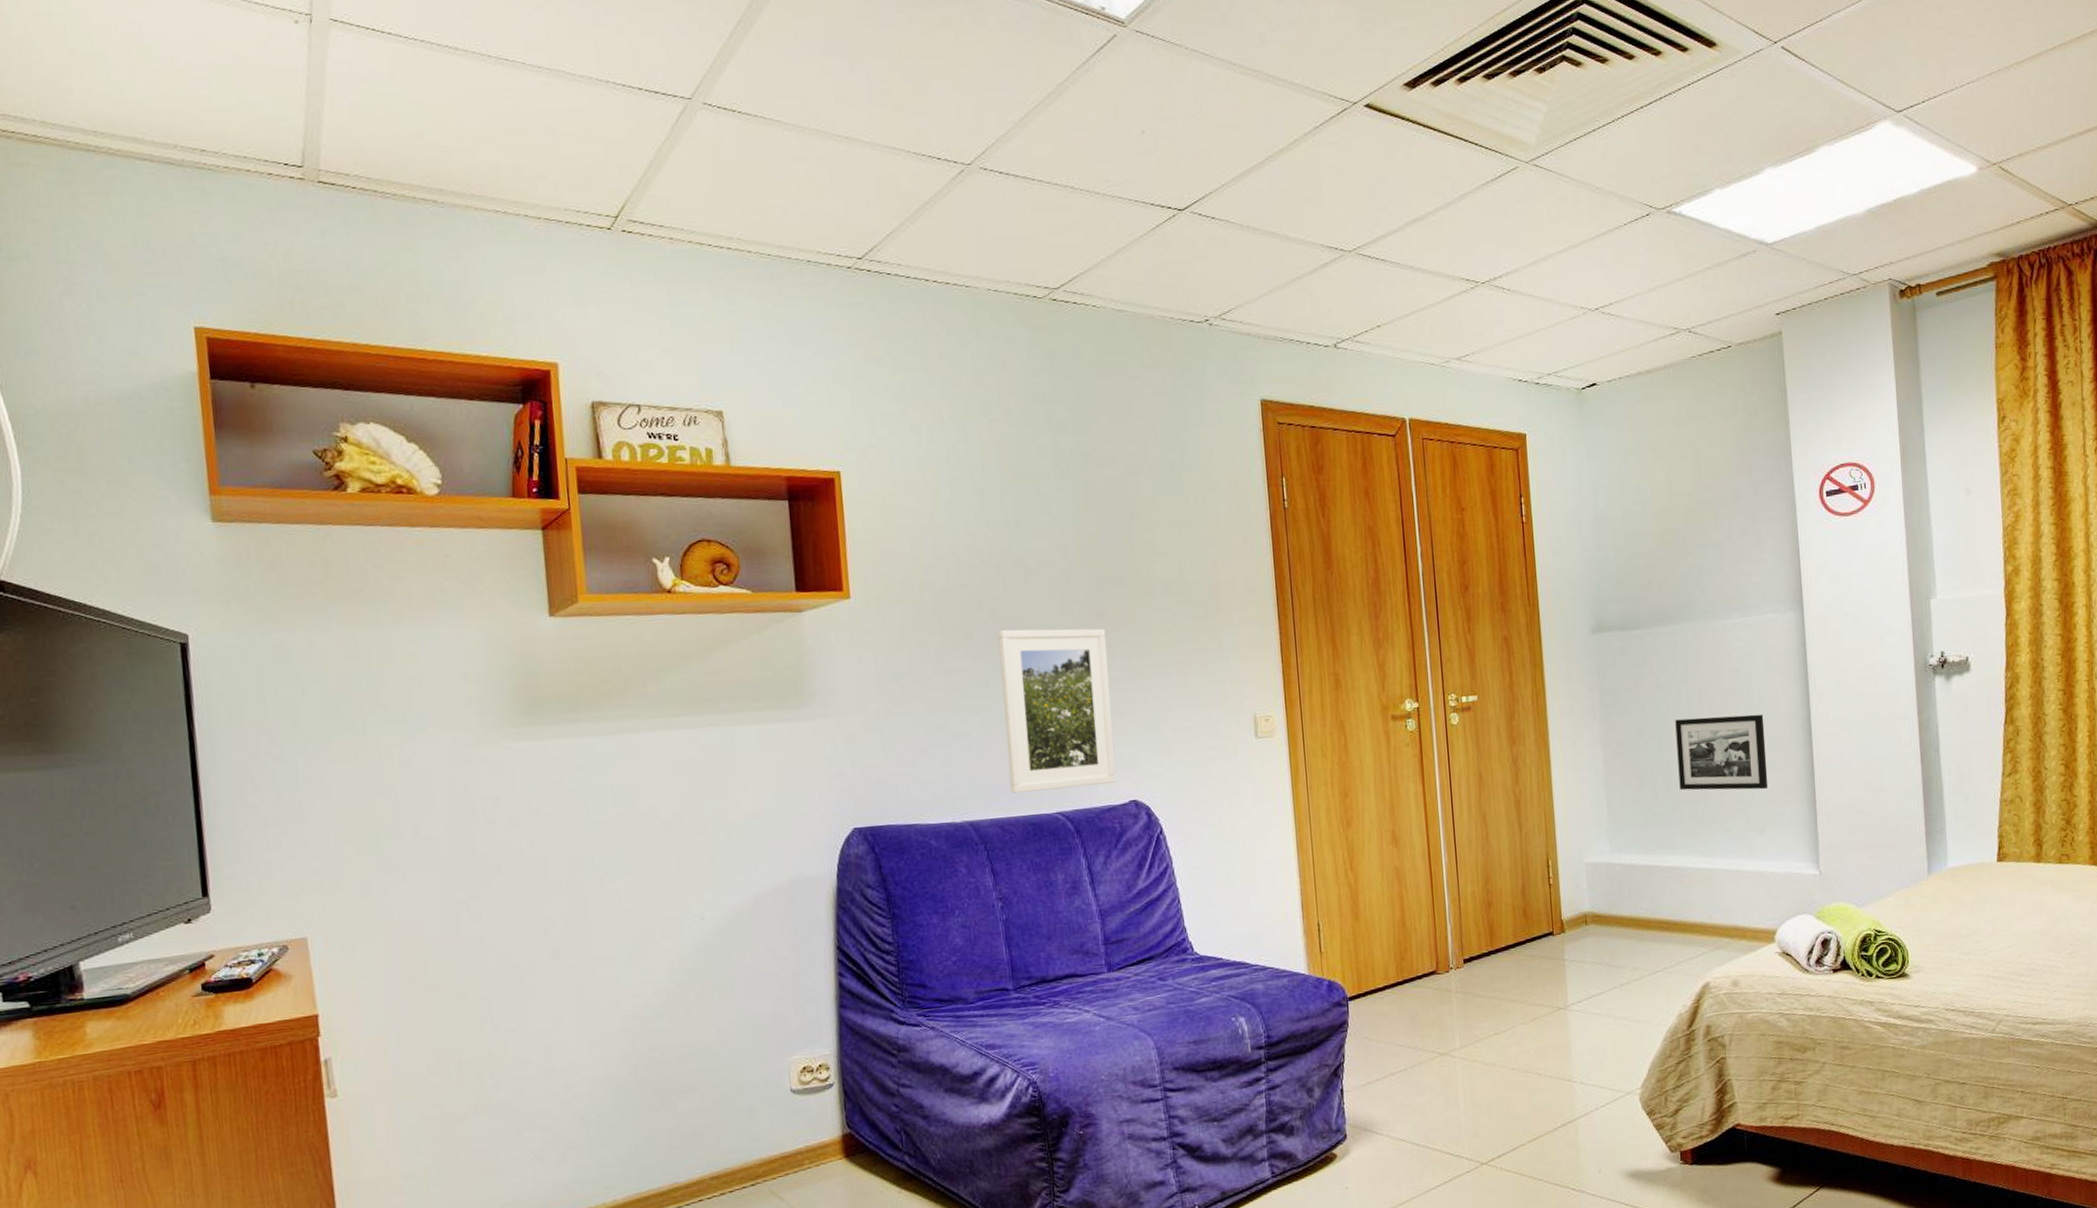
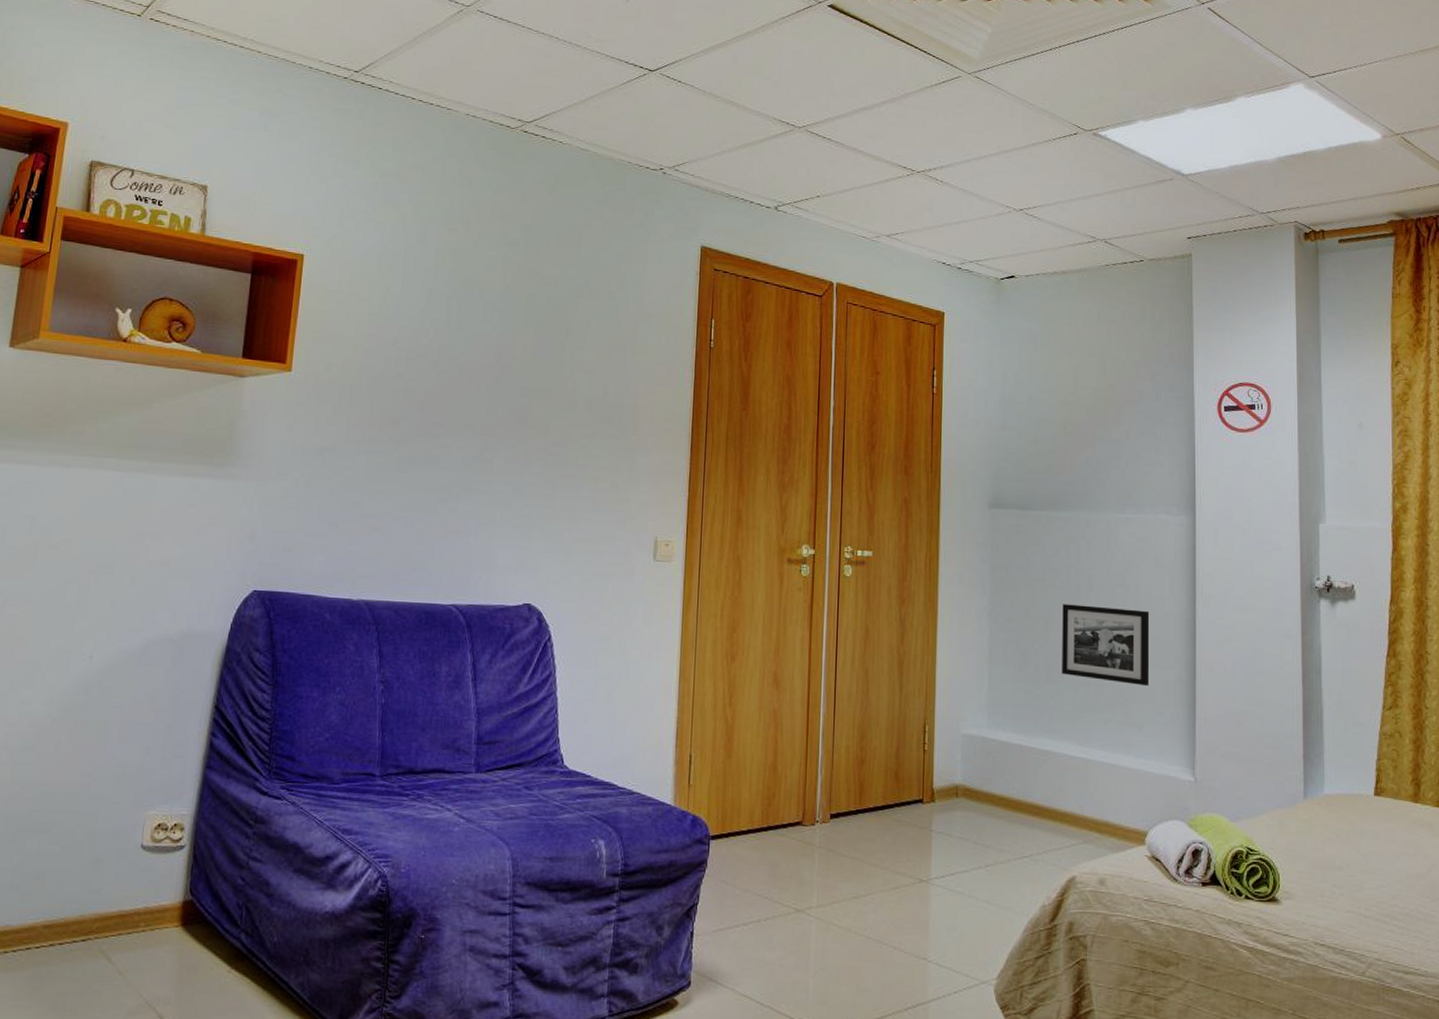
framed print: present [998,628,1118,793] -> none [410,422,526,584]

